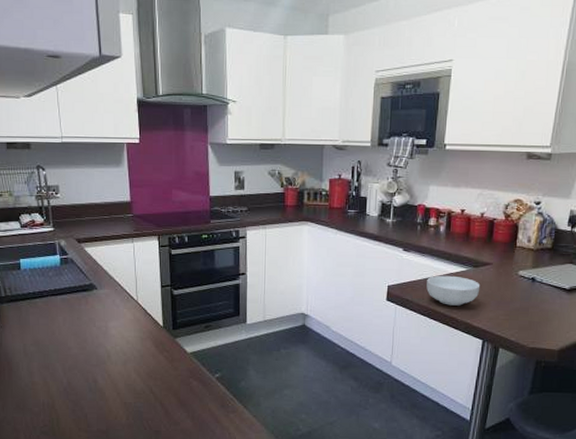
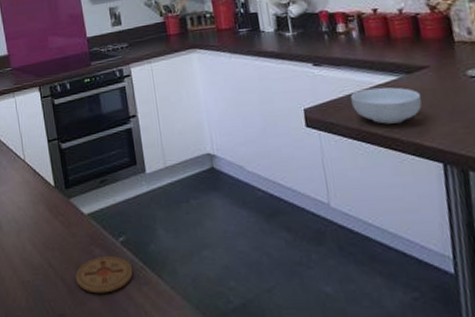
coaster: none [173,388,224,417] -> present [76,256,134,294]

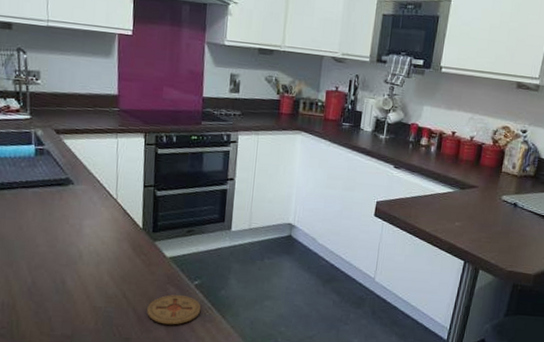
cereal bowl: present [350,87,422,124] -> none [414,194,466,226]

